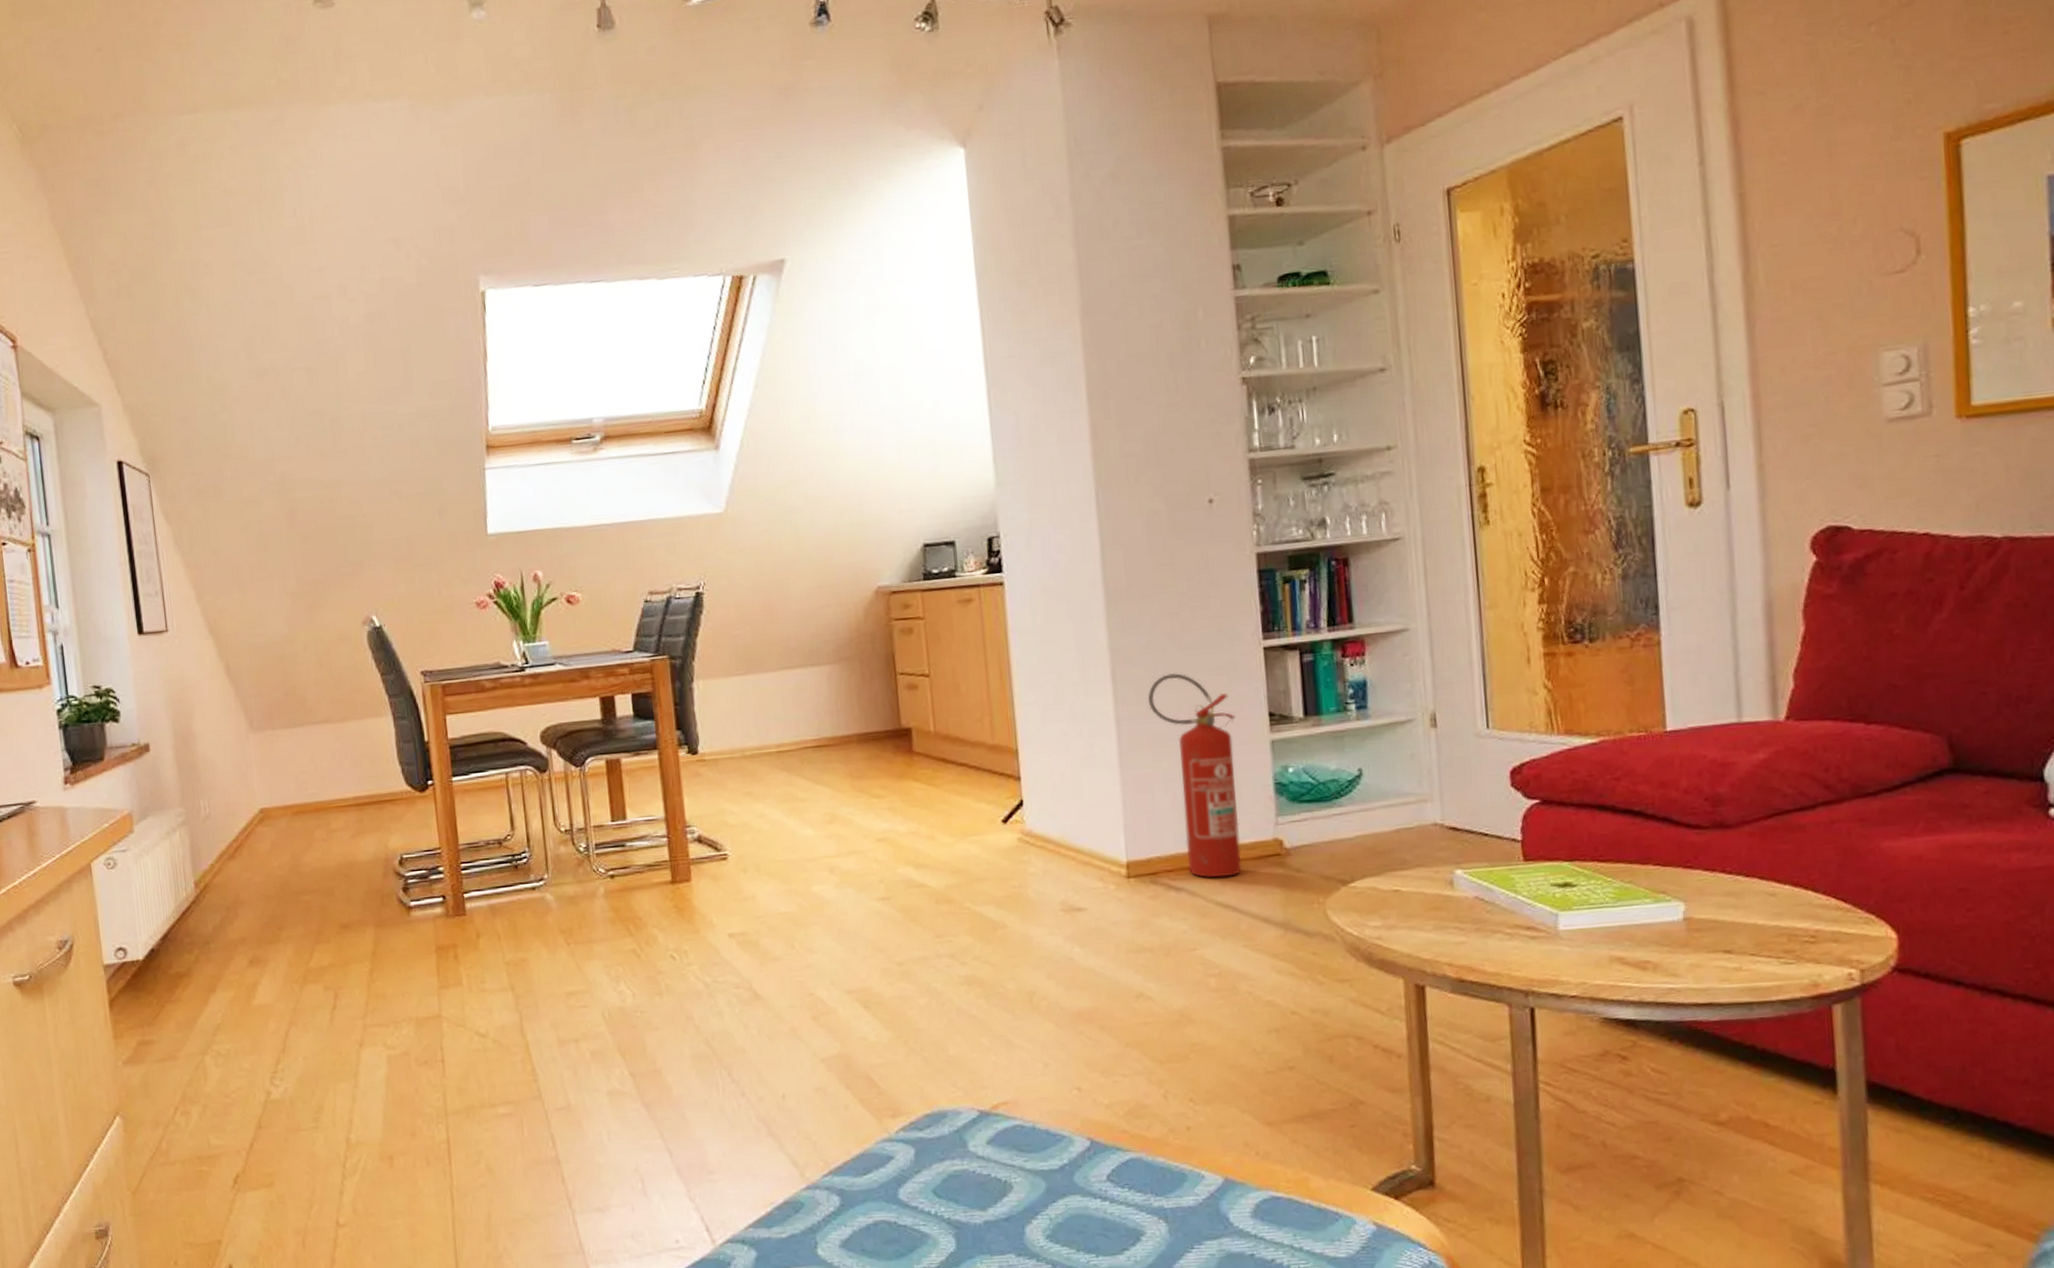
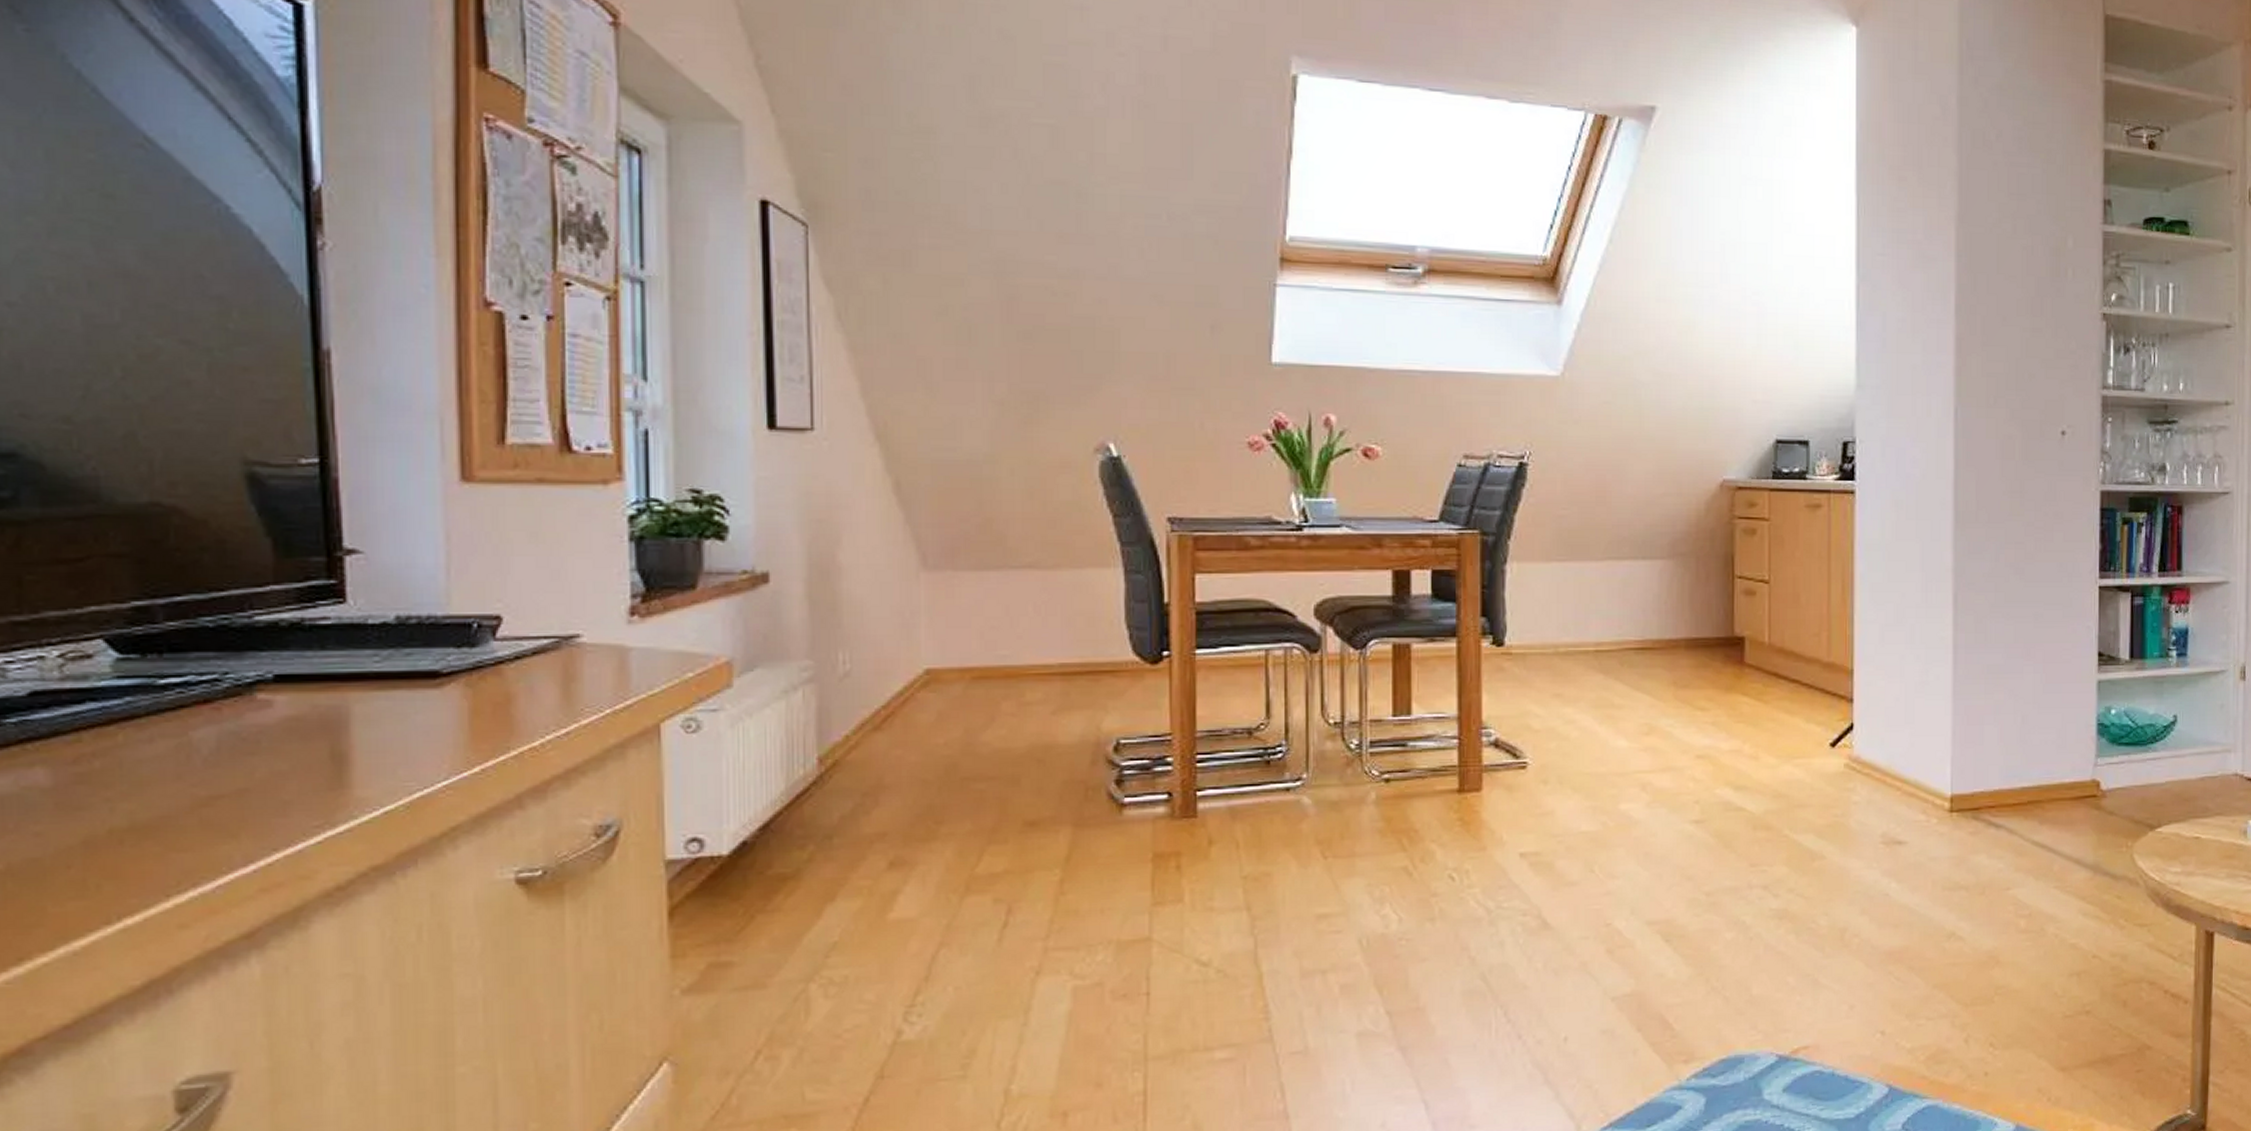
fire extinguisher: present [1148,673,1242,878] -> none [1987,604,2067,817]

